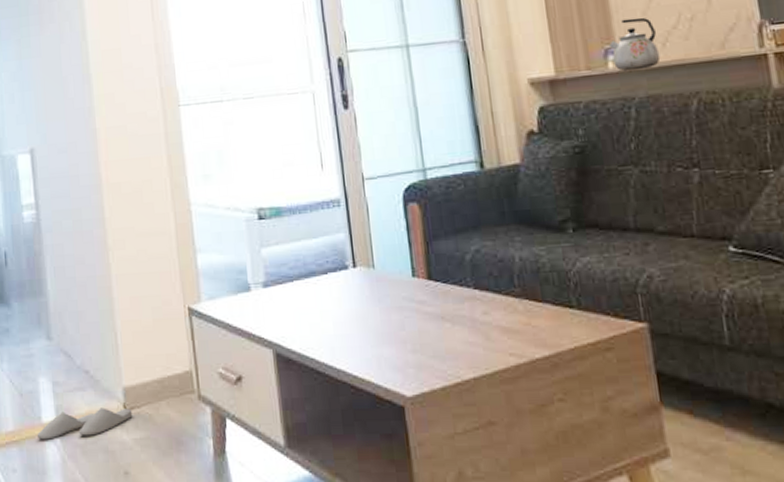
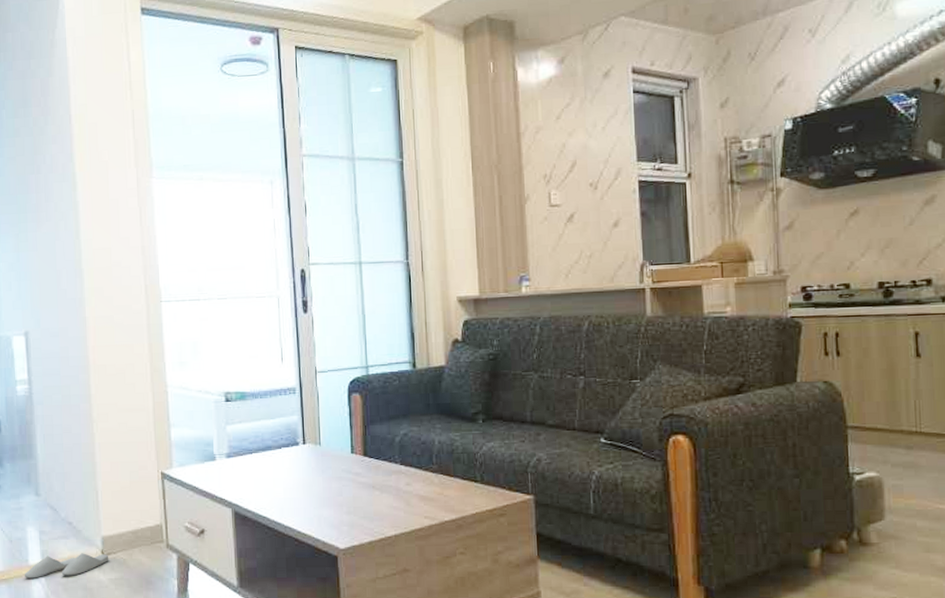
kettle: present [609,17,661,71] -> none [524,252,563,296]

